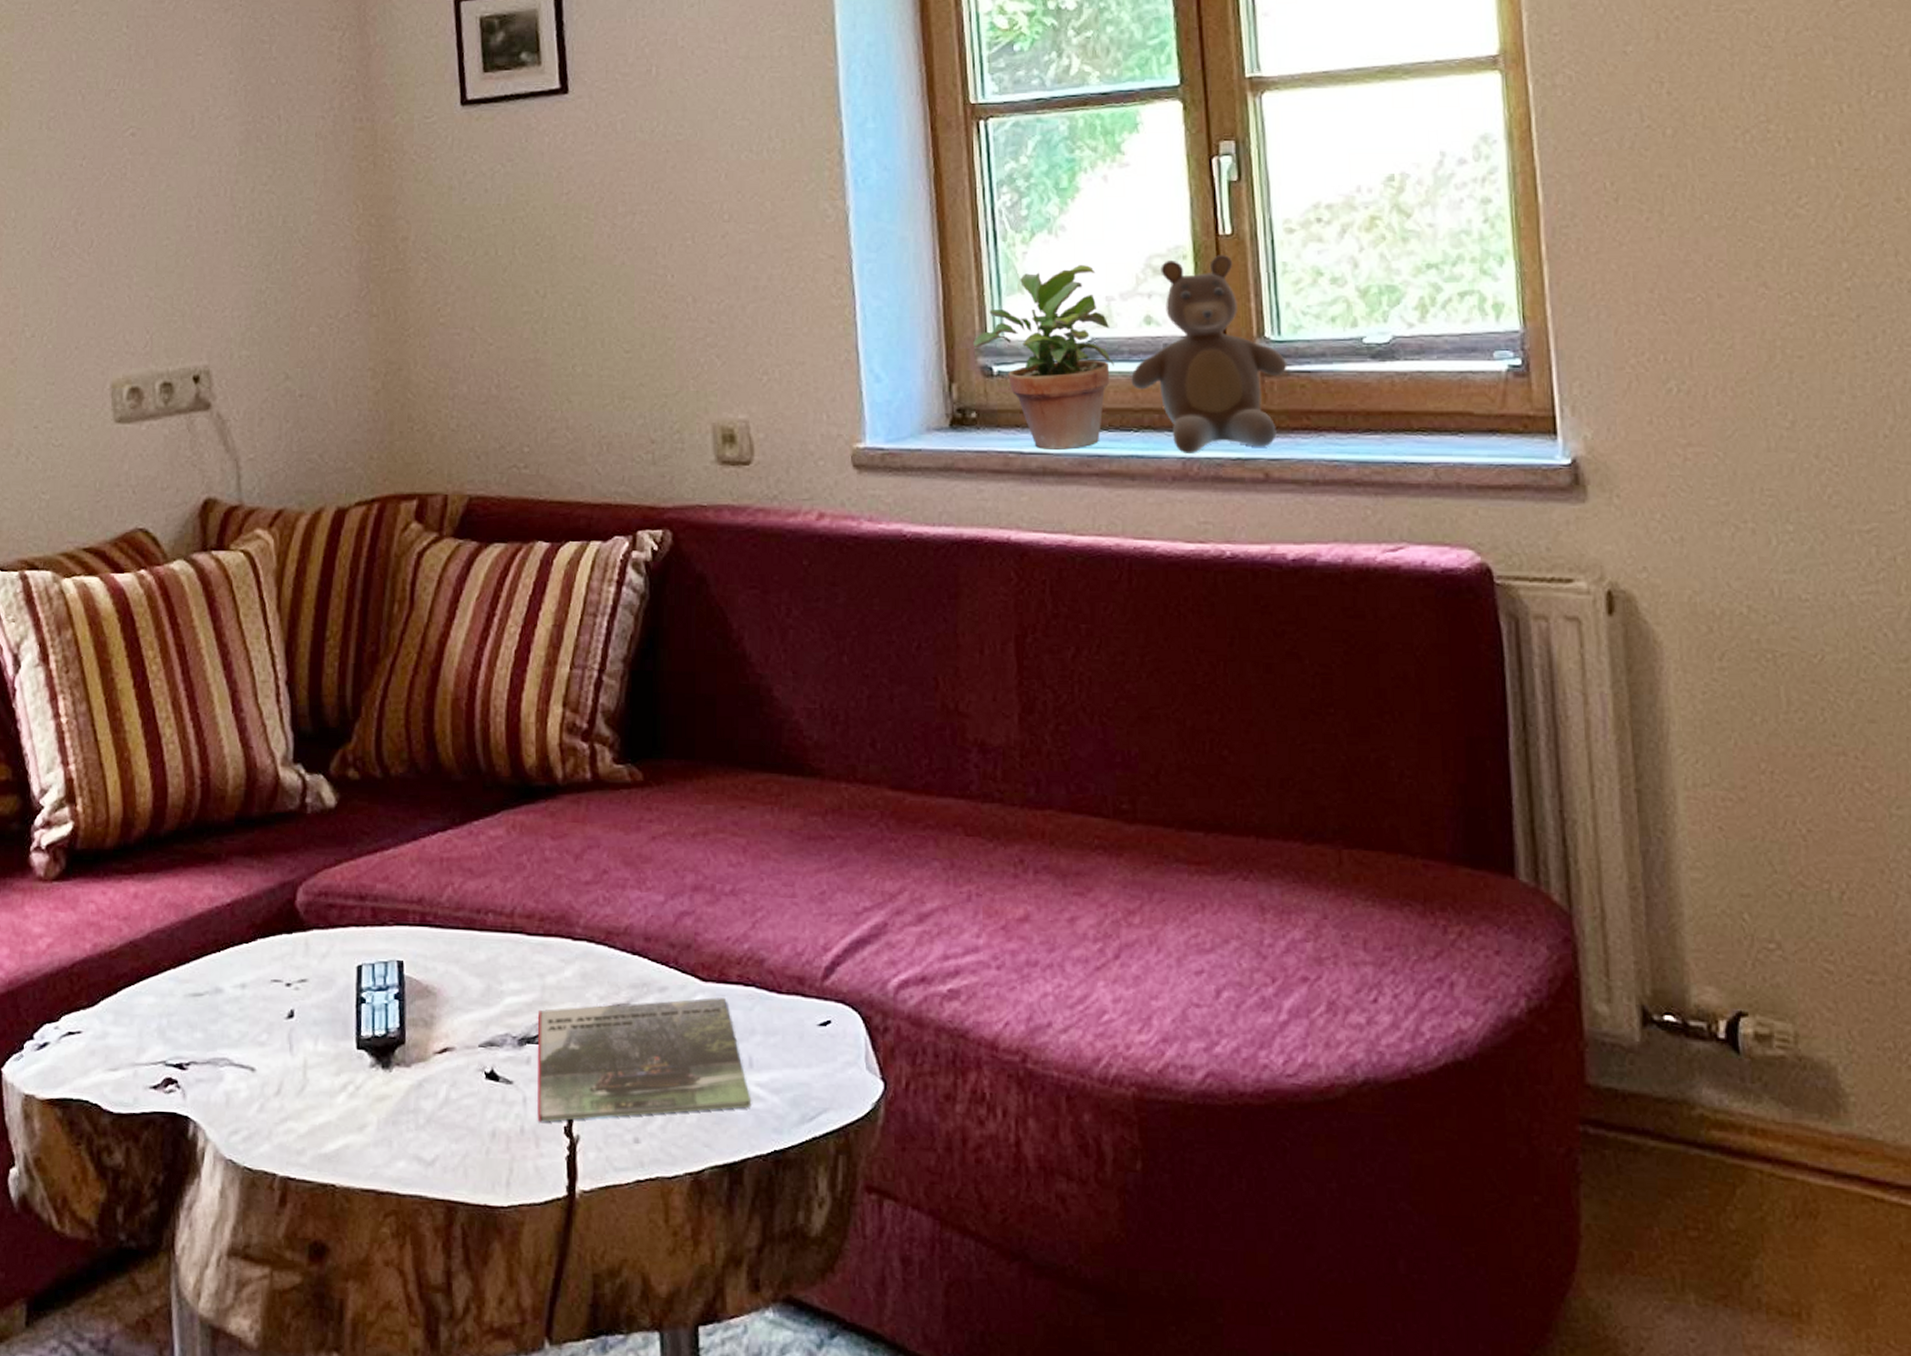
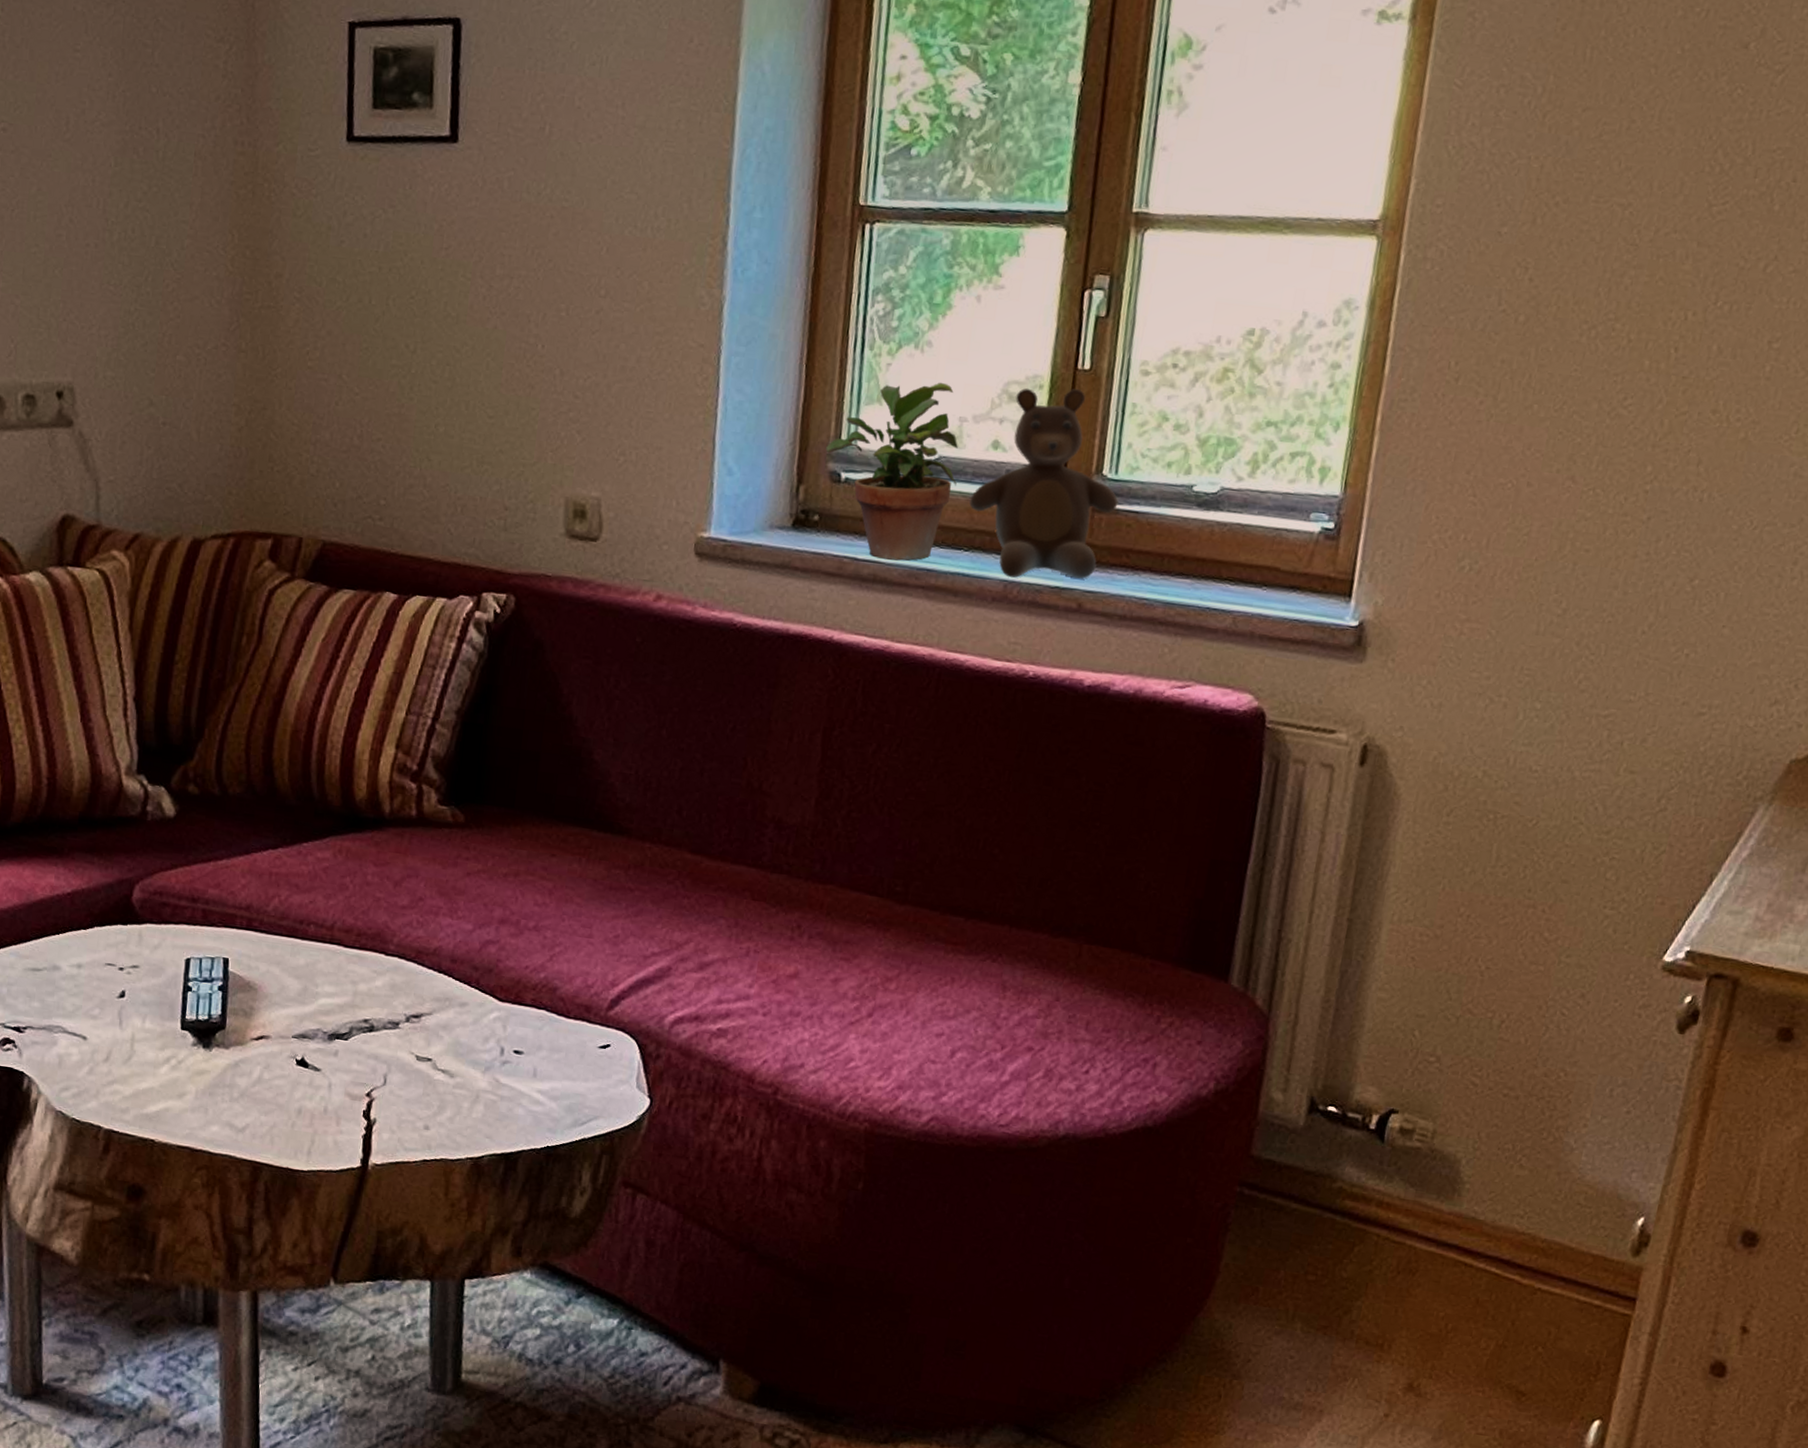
magazine: present [537,998,752,1122] -> none [340,1011,532,1110]

